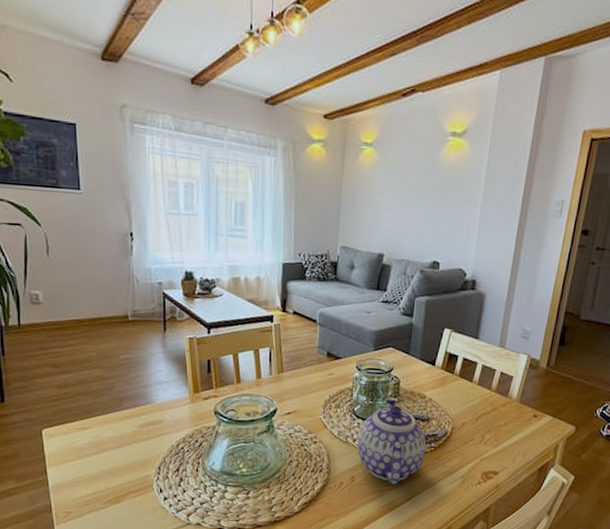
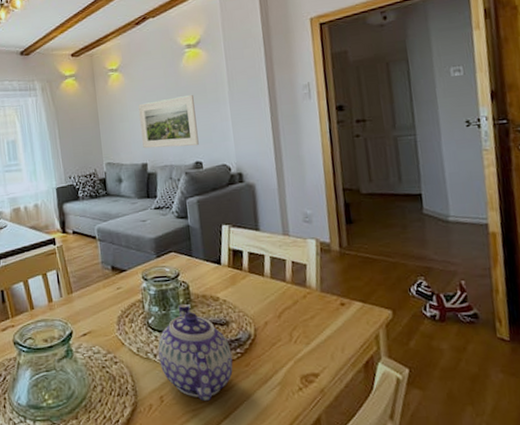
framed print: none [383,188,446,245] -> present [138,94,199,149]

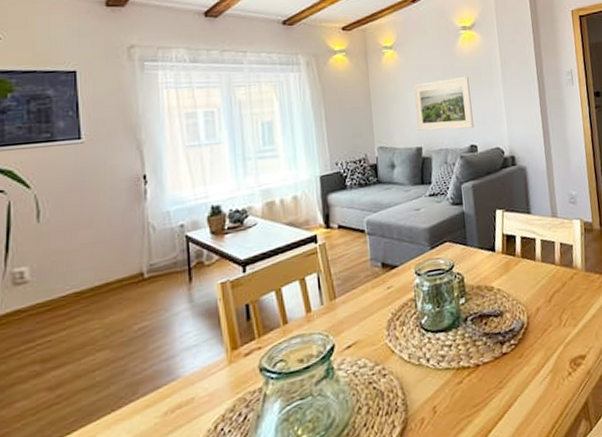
teapot: present [158,303,233,402] -> none [431,297,508,405]

